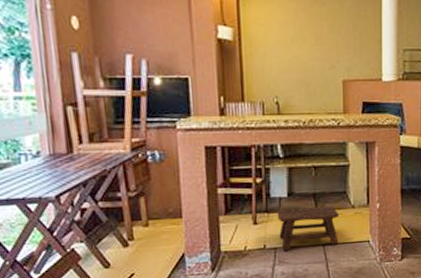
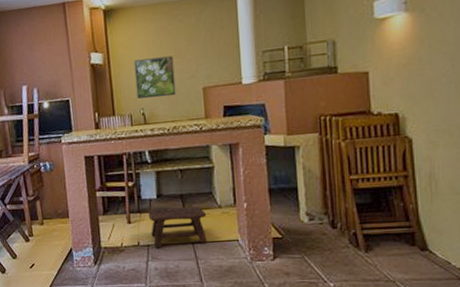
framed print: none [269,41,315,86] -> present [133,56,176,99]

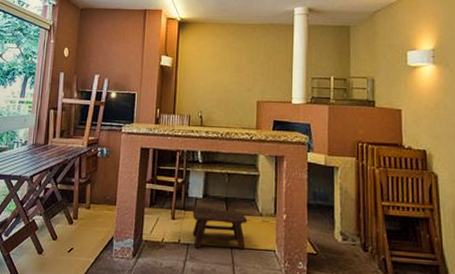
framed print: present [133,56,176,99] -> none [197,68,234,105]

